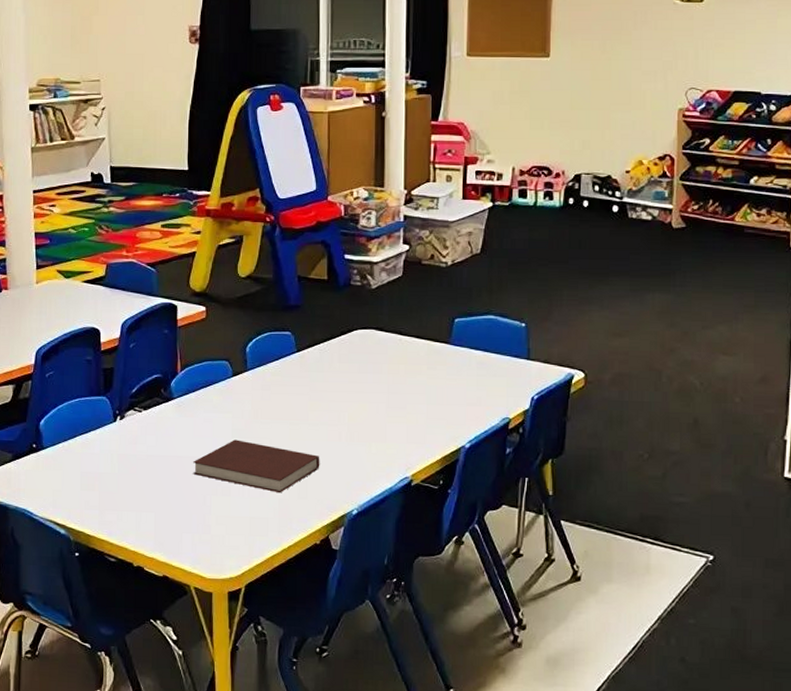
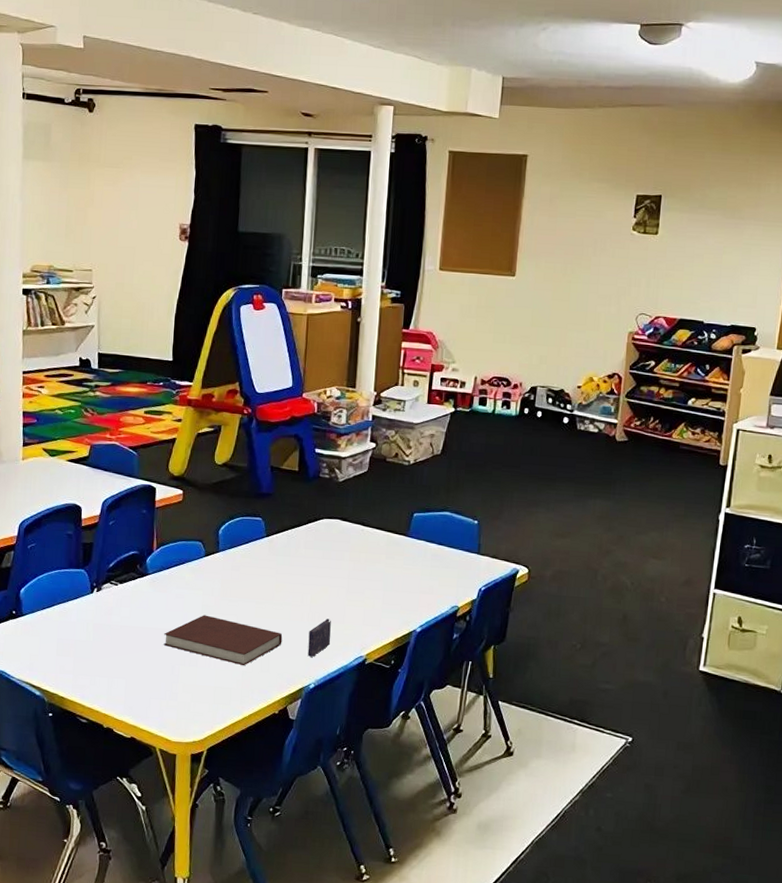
crayon box: none [348,438,373,480] -> present [307,618,331,657]

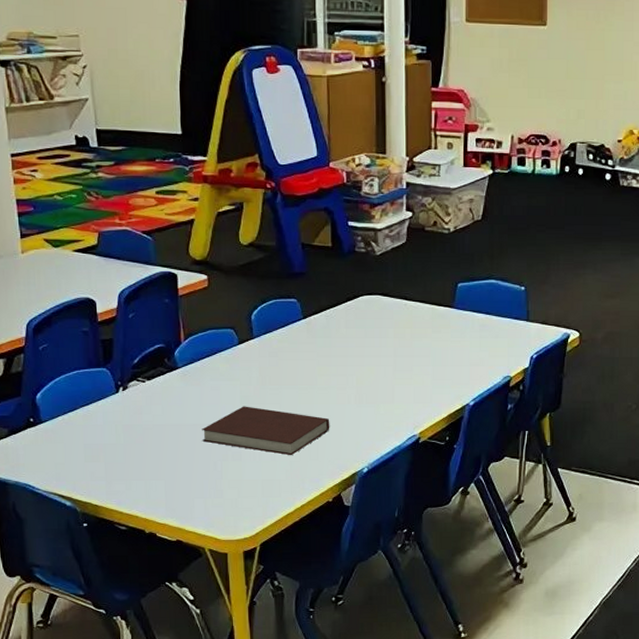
crayon box: present [307,618,331,657] -> none [357,399,381,440]

